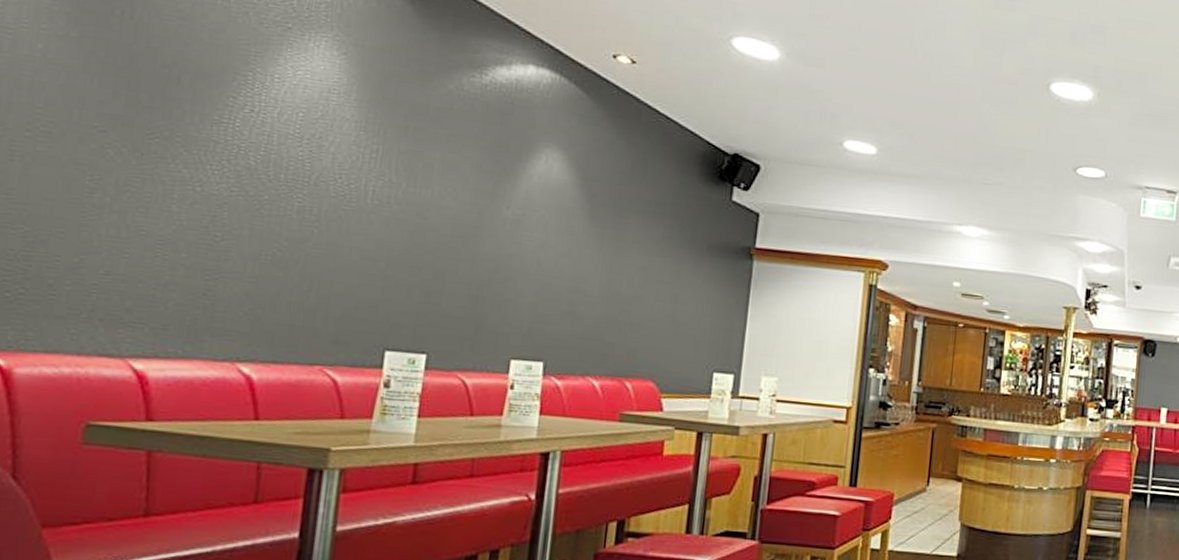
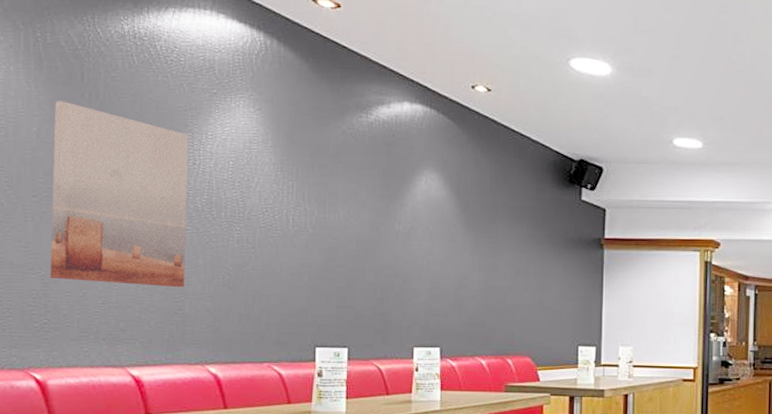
wall art: none [35,14,249,263] -> present [50,101,189,288]

